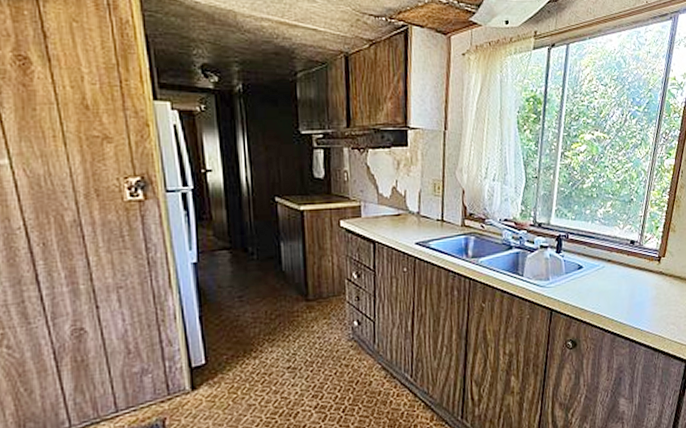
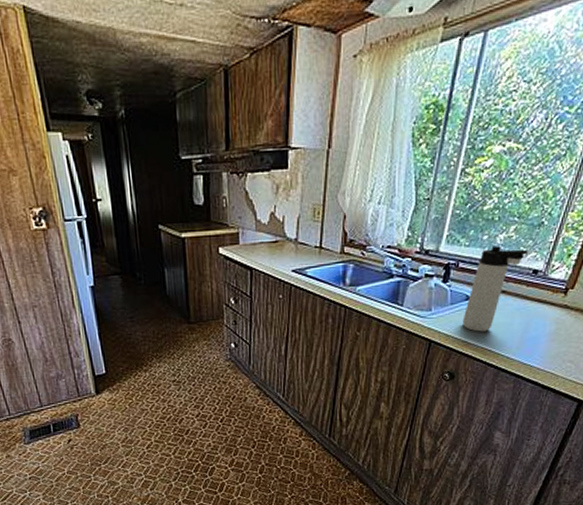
thermos bottle: none [577,219,624,299] -> present [462,246,528,332]

